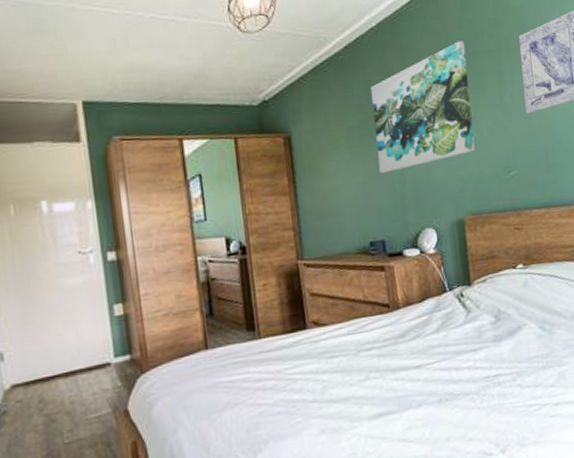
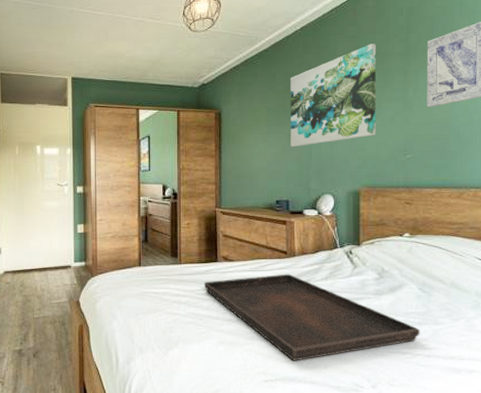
serving tray: none [293,331,546,438] -> present [204,274,420,361]

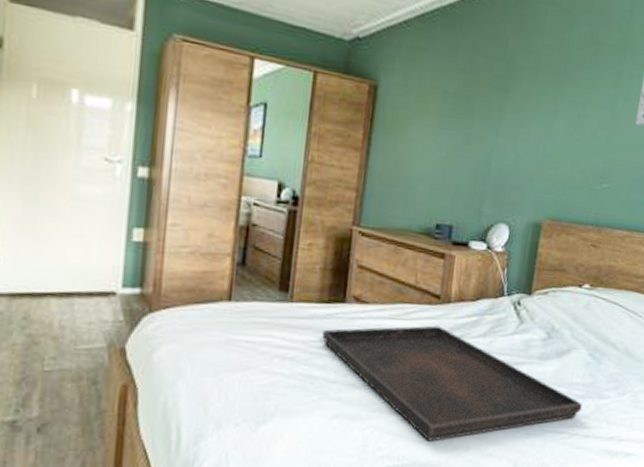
wall art: present [290,44,377,147] -> none [466,25,592,153]

